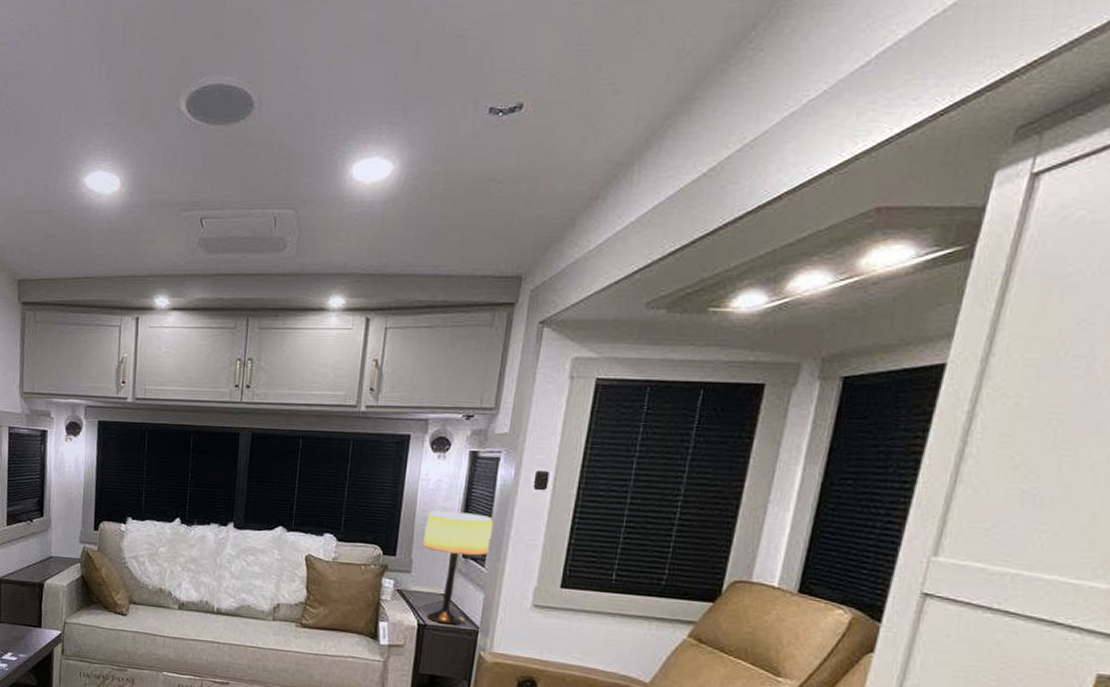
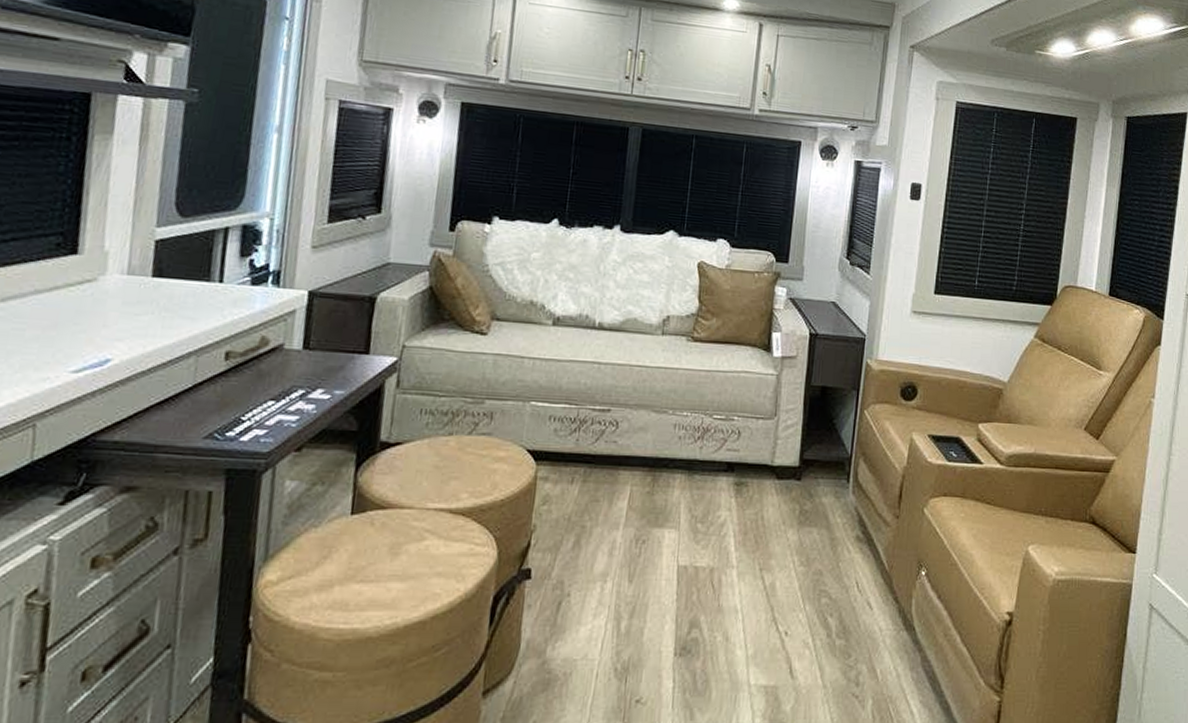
table lamp: present [422,511,494,625] -> none [813,217,877,333]

